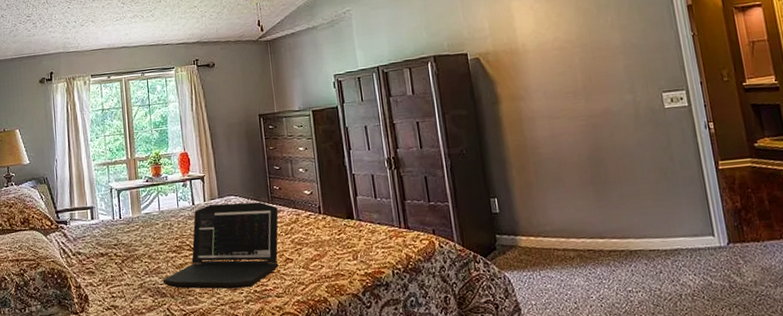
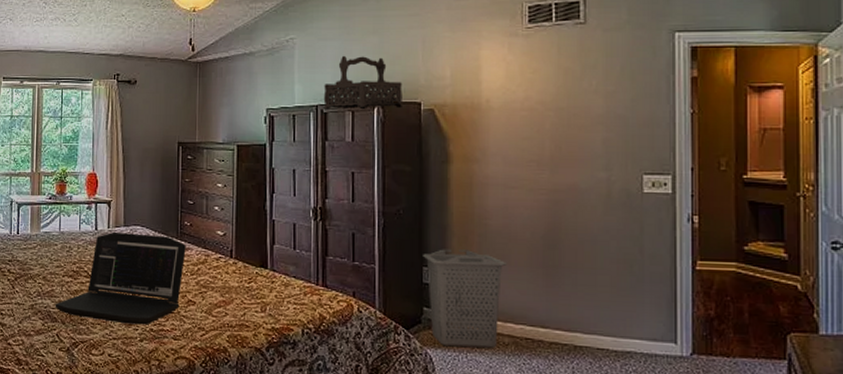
decorative basket: none [381,18,452,70] -> present [323,55,402,110]
laundry basket: none [487,178,564,268] -> present [421,249,507,349]

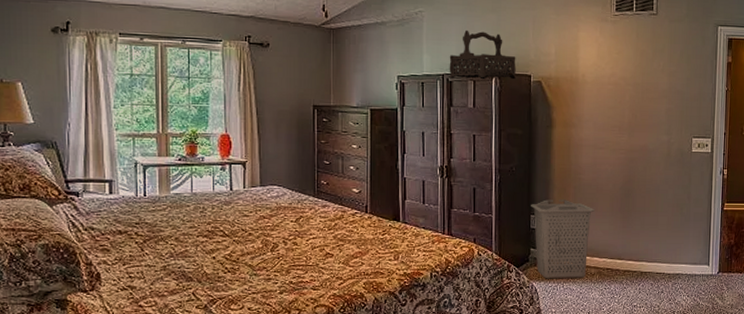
laptop: present [55,231,186,325] -> none [189,191,323,279]

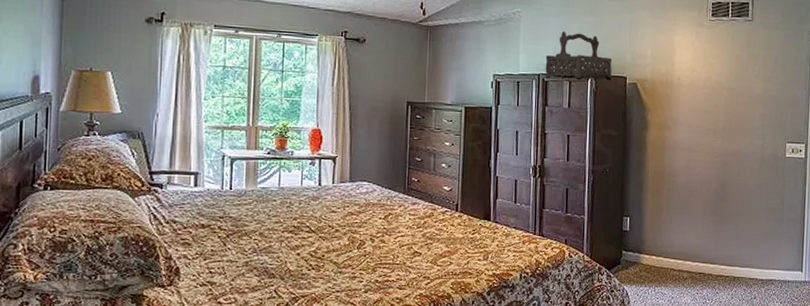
laundry basket: present [530,199,594,279] -> none [622,201,688,283]

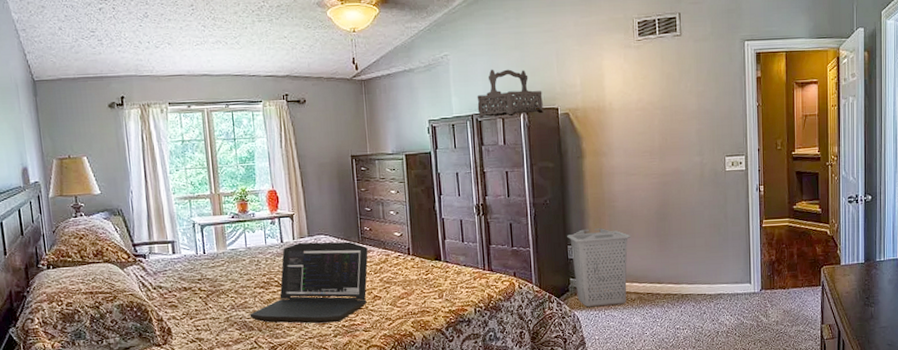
laptop: none [273,187,413,277] -> present [250,241,368,324]
laundry basket: none [622,201,688,283] -> present [566,228,631,308]

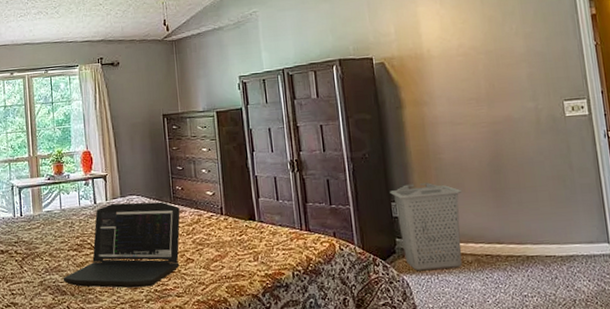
decorative basket: present [477,69,543,118] -> none [287,21,357,72]

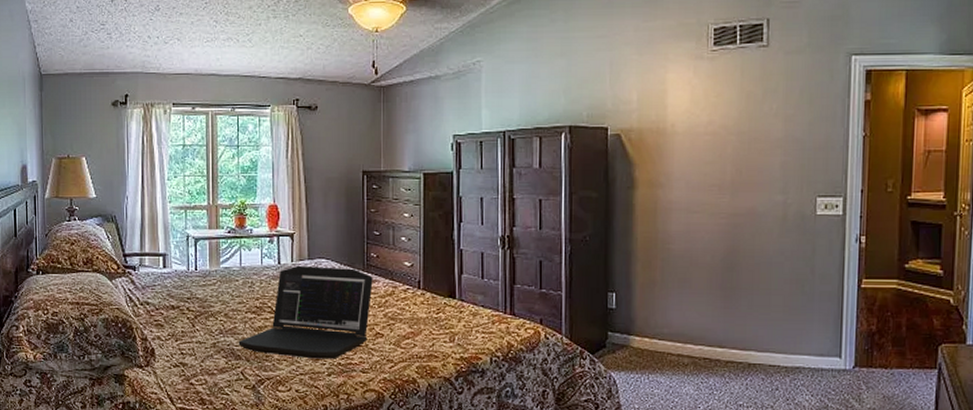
laundry basket: present [389,182,462,271] -> none [607,274,688,370]

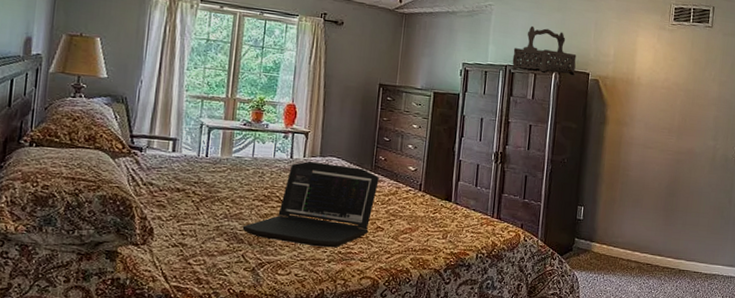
decorative basket: none [511,79,590,136] -> present [512,25,577,76]

